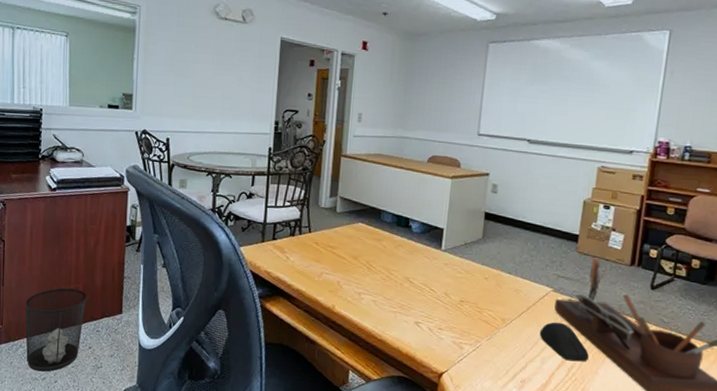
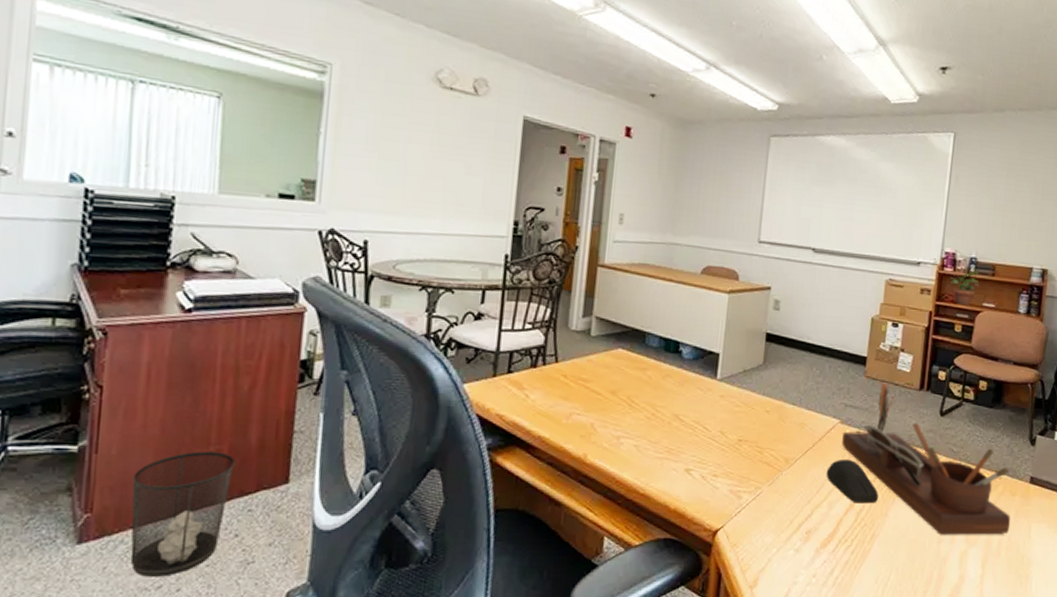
potted plant: none [663,159,694,191] -> present [950,271,979,306]

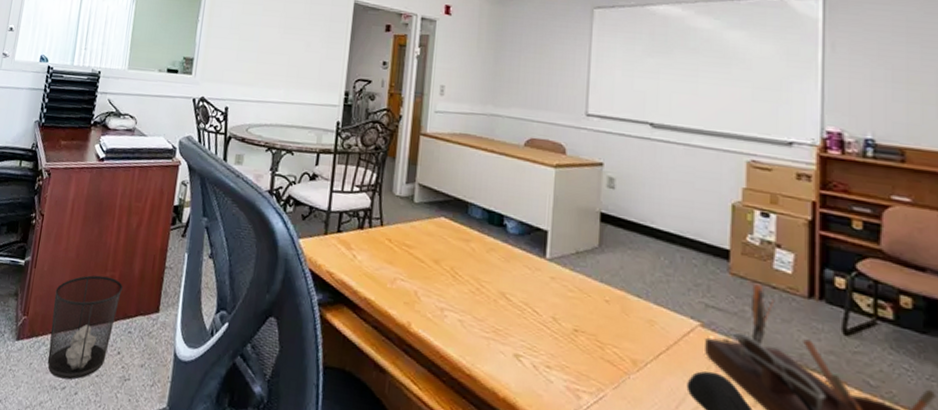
potted plant: present [950,271,979,306] -> none [838,156,883,198]

